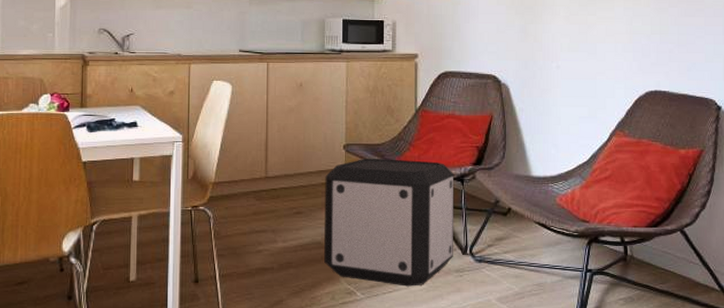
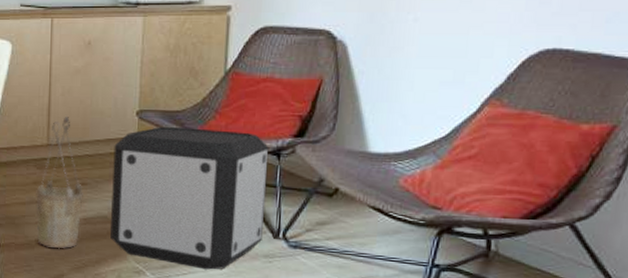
bucket: none [256,151,299,276] -> present [36,117,84,249]

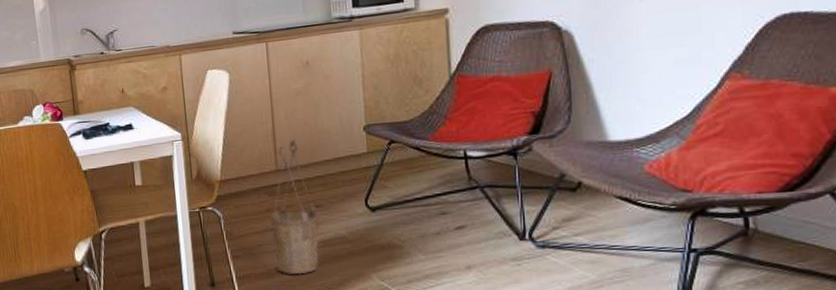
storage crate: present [110,126,269,270] -> none [344,135,508,280]

